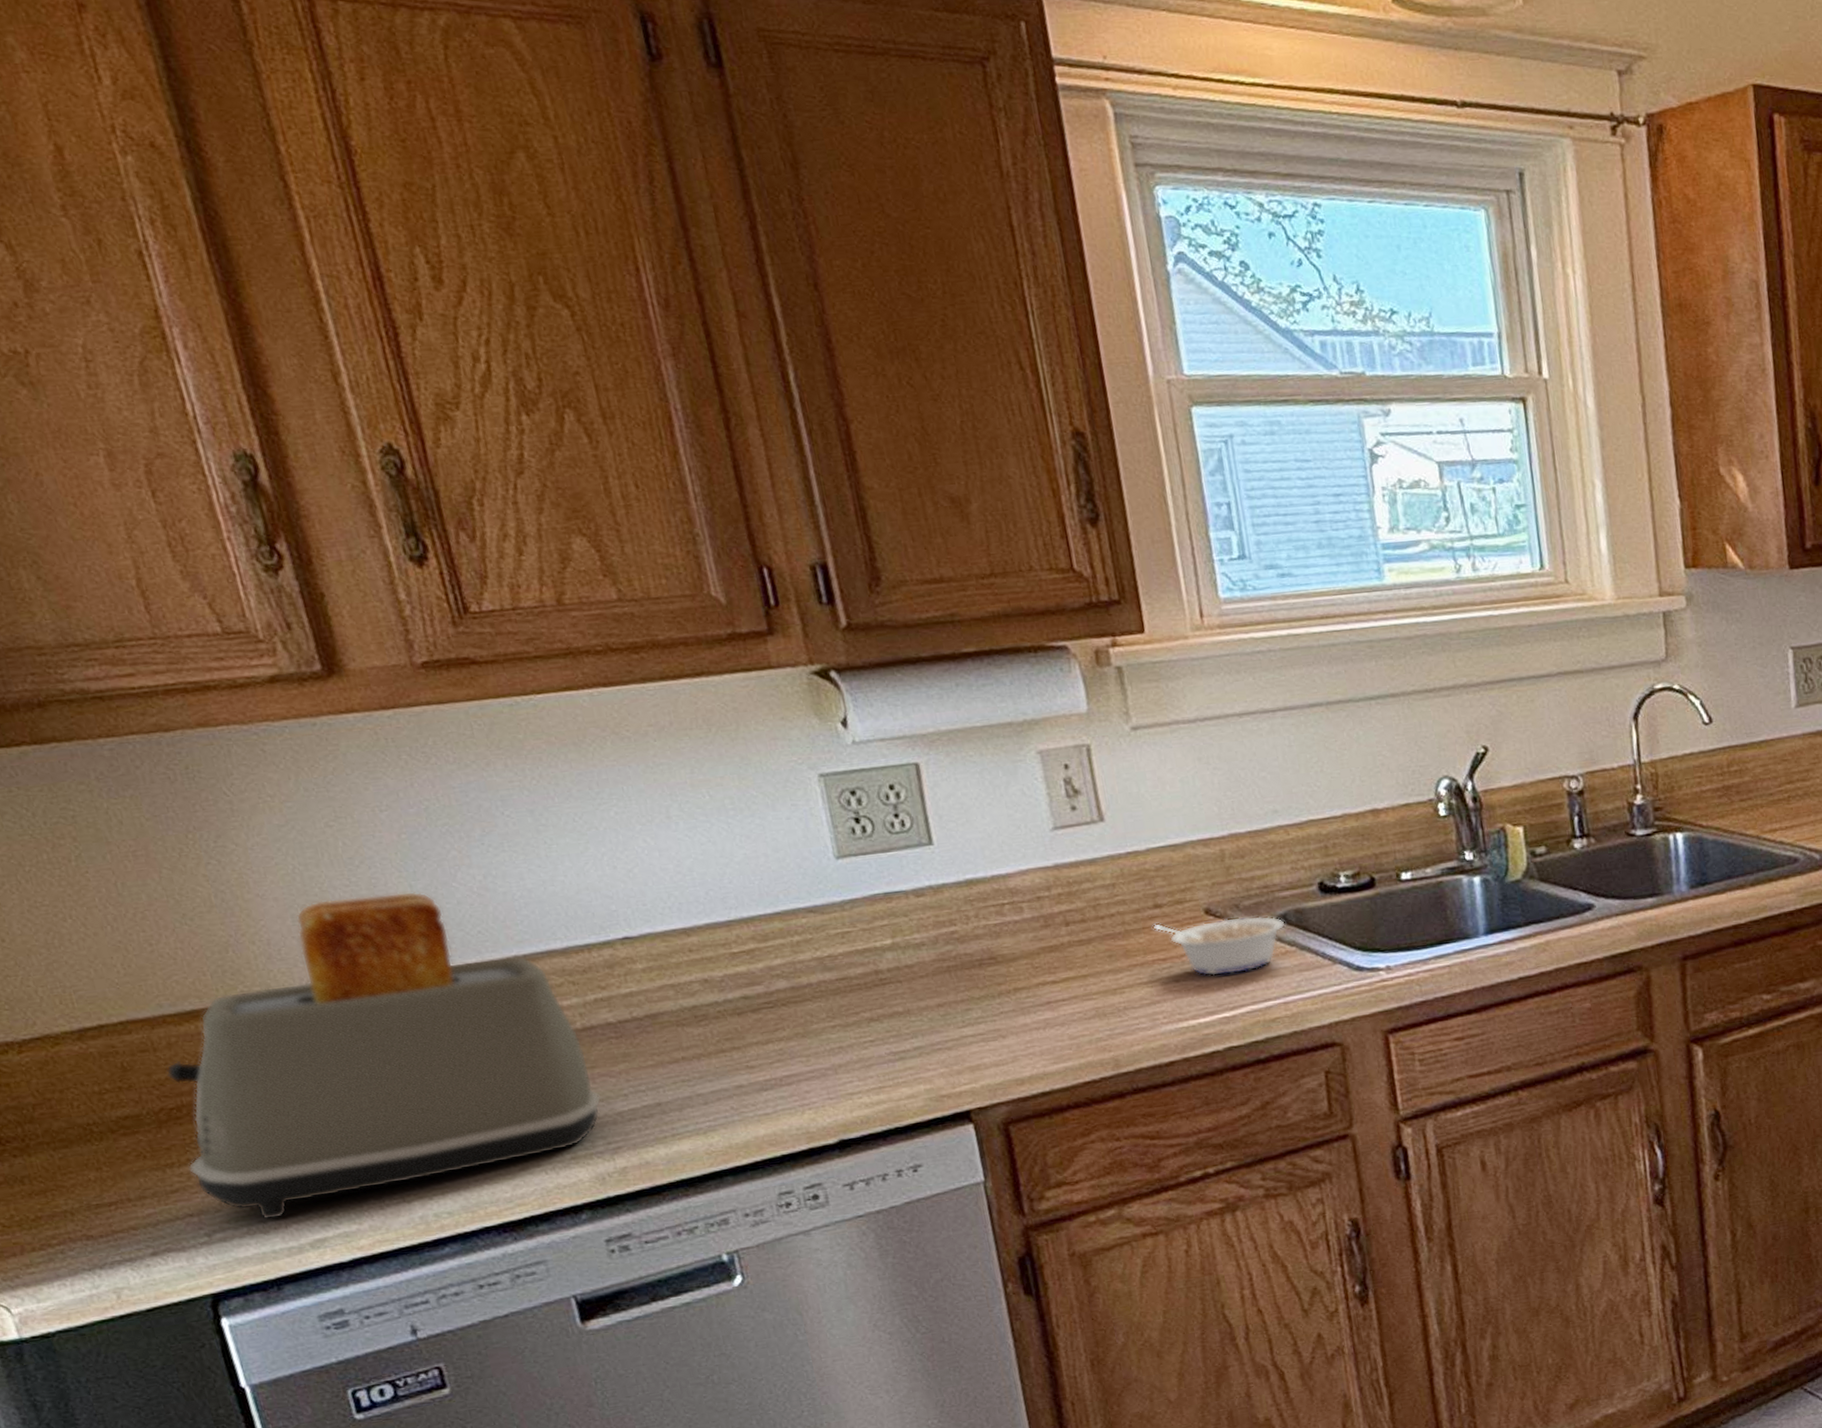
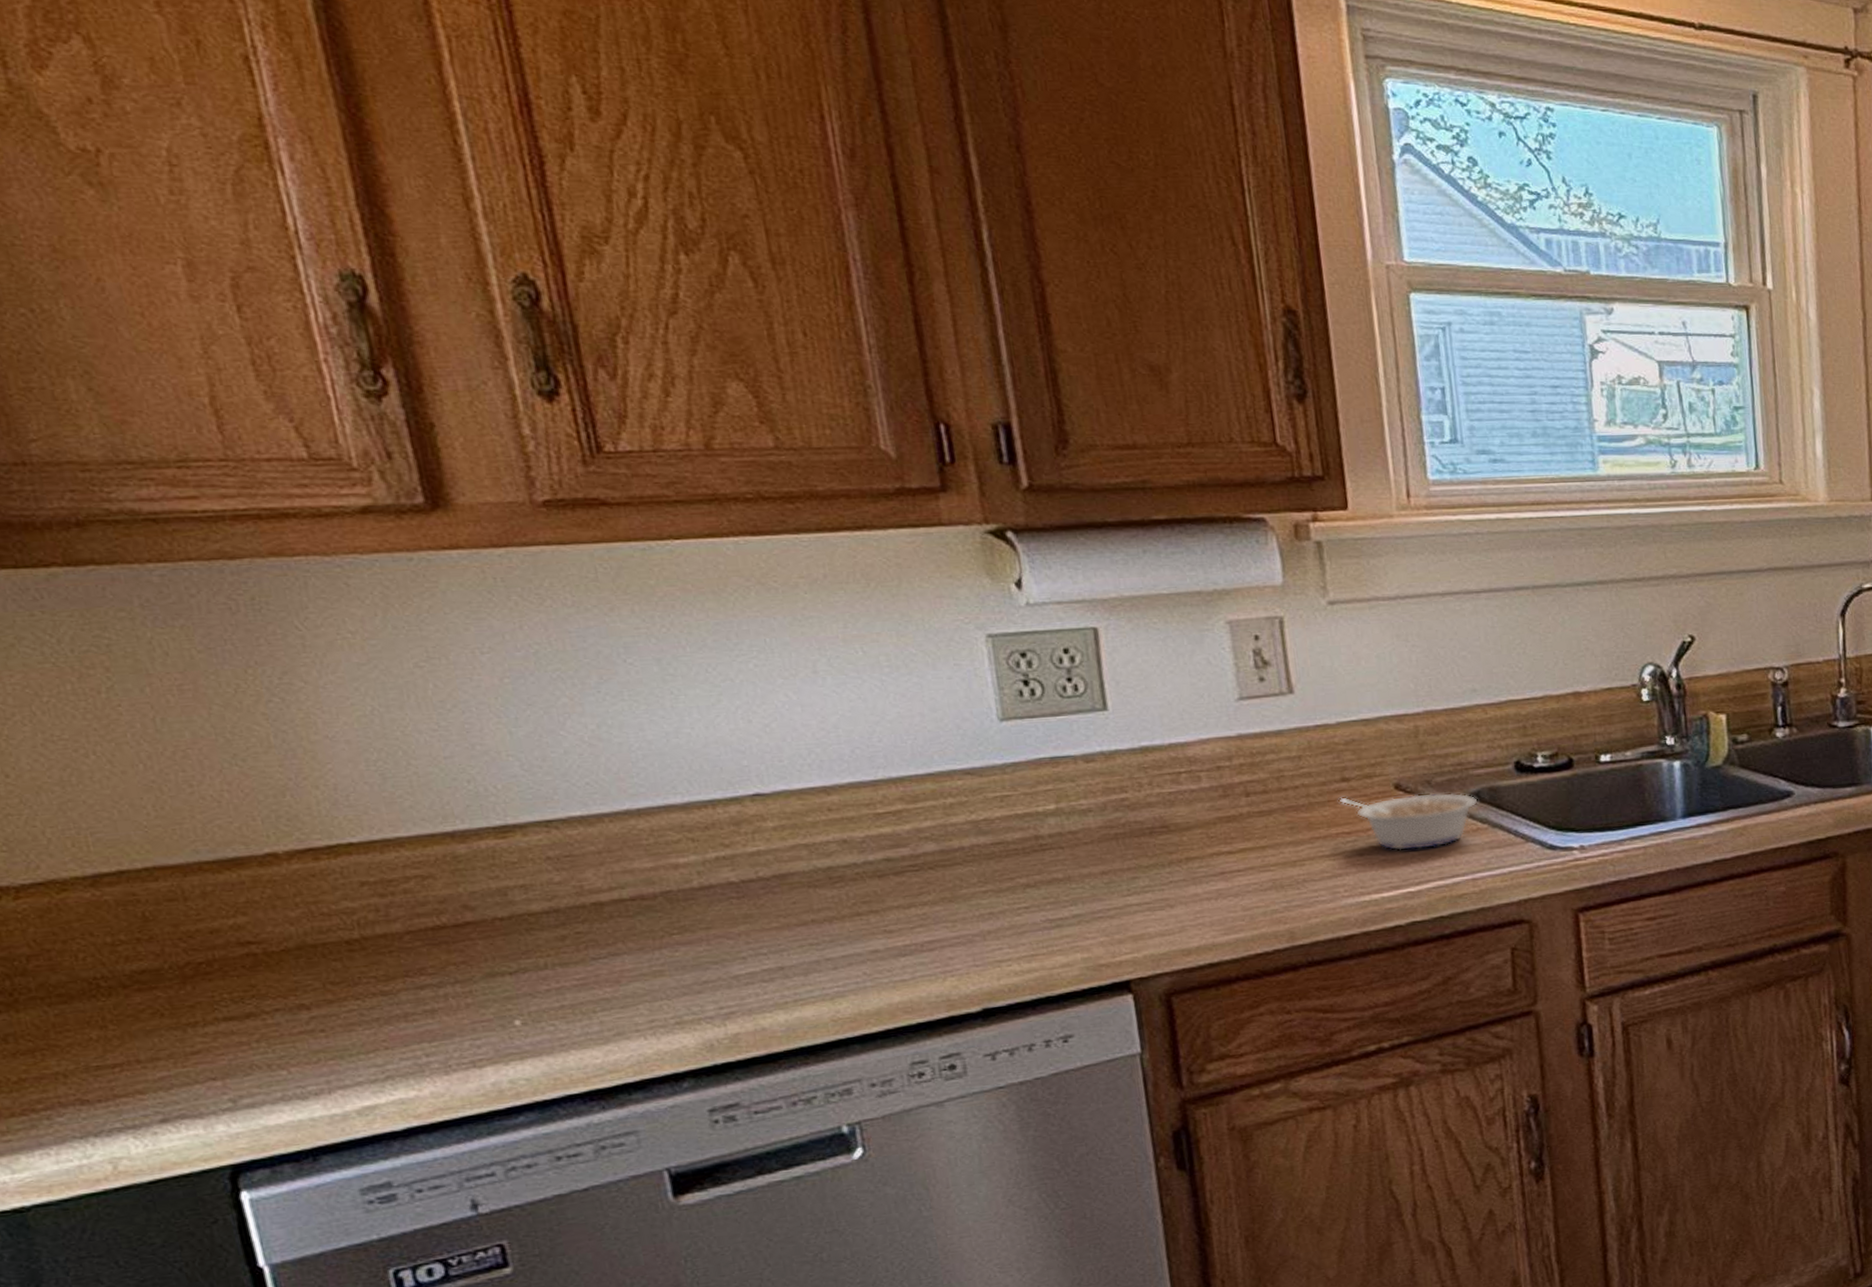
toaster: present [166,891,602,1221] -> none [197,738,716,1086]

